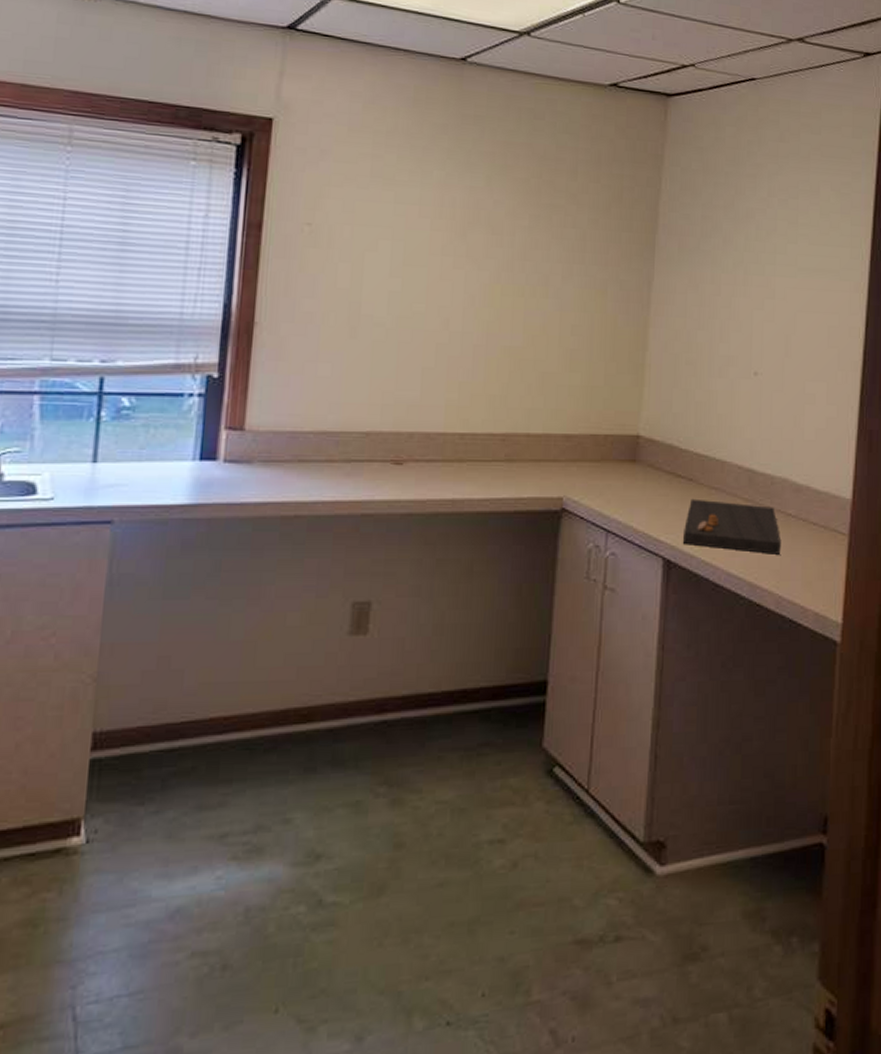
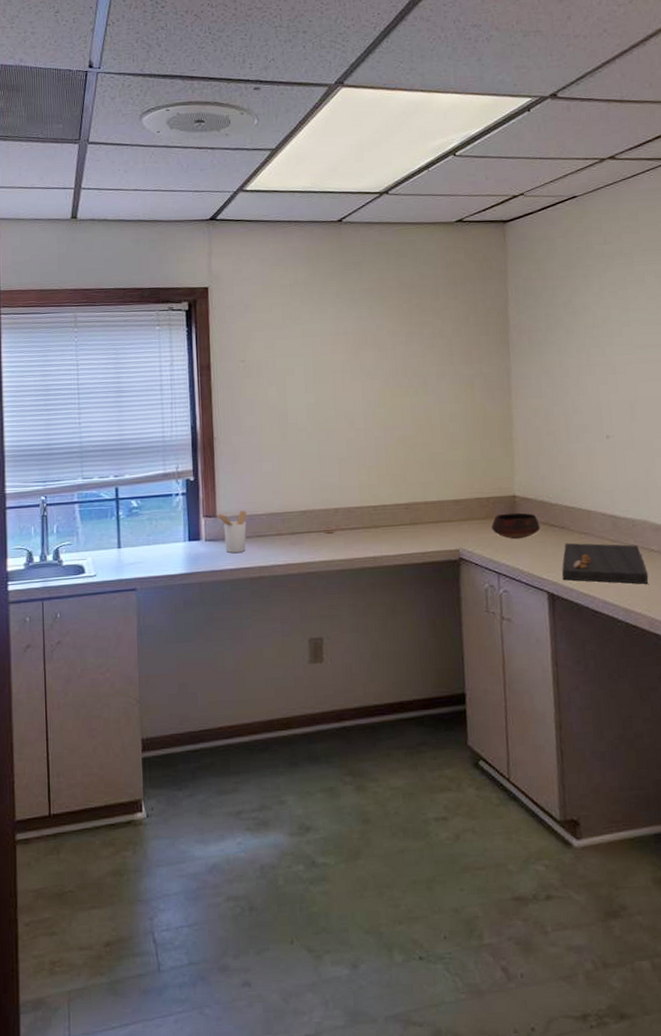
utensil holder: none [244,425,289,481] -> present [216,511,247,553]
bowl: none [606,456,664,490] -> present [491,512,540,540]

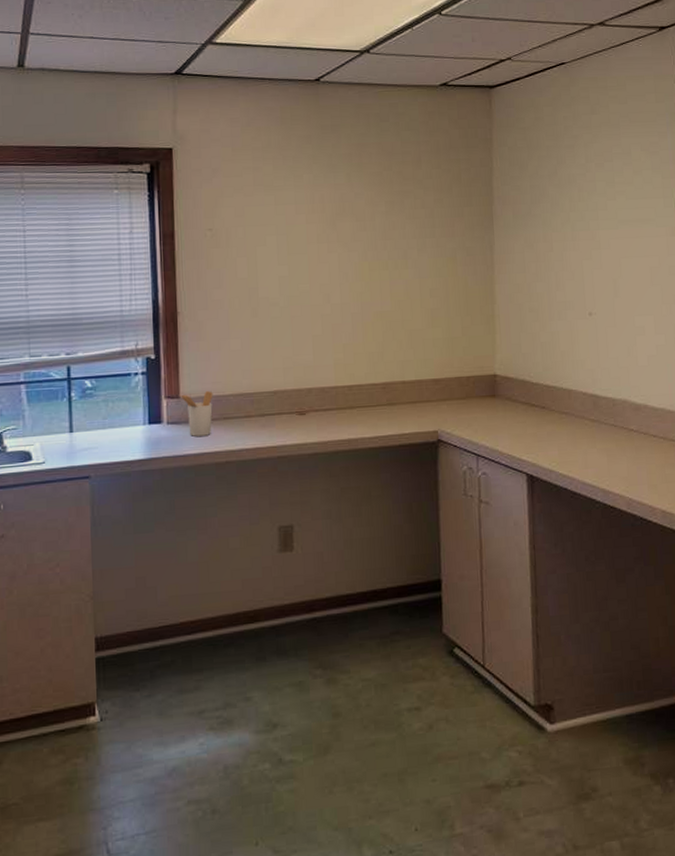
bowl: present [491,512,540,540] -> none [471,392,521,420]
cutting board: present [561,542,648,584] -> none [541,423,627,465]

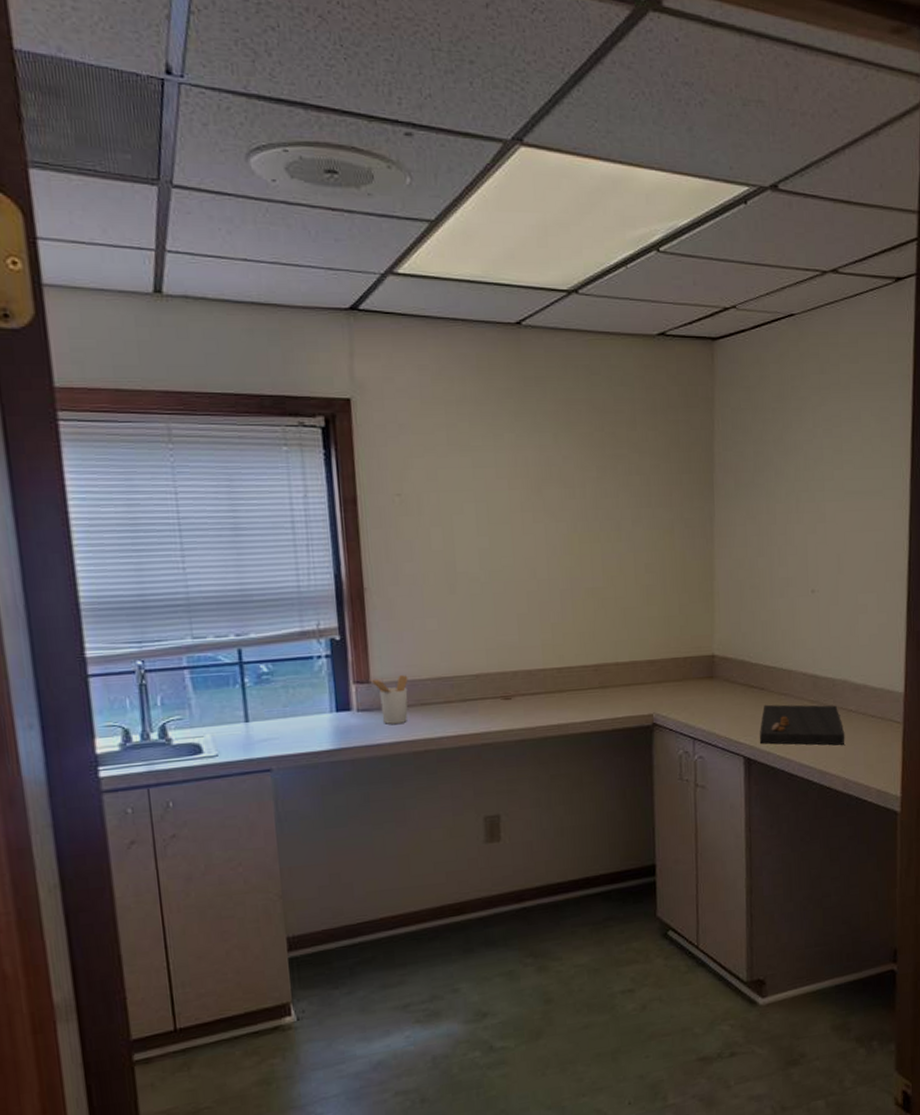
cutting board: none [541,423,627,465] -> present [759,704,845,745]

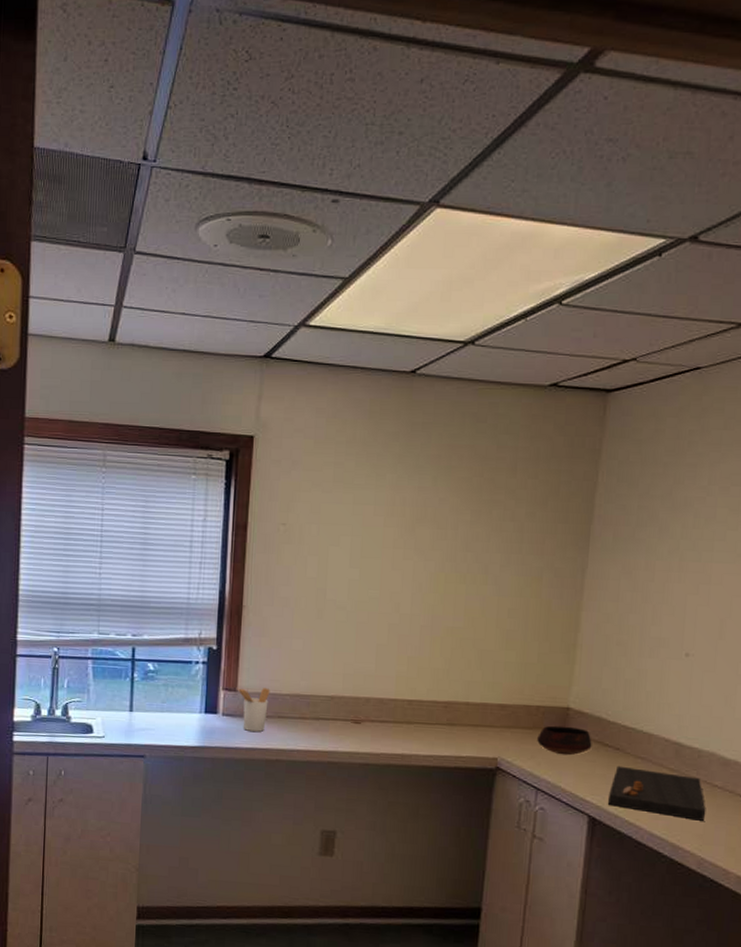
bowl: none [688,673,739,702] -> present [537,725,592,756]

